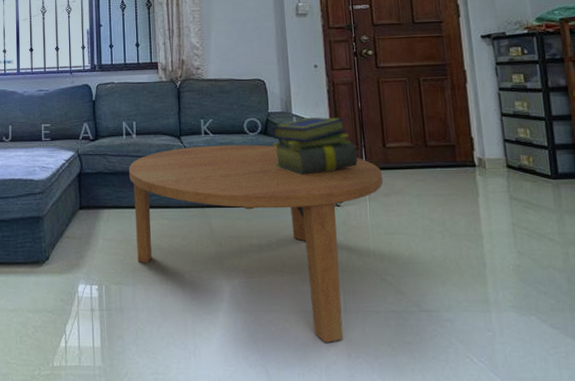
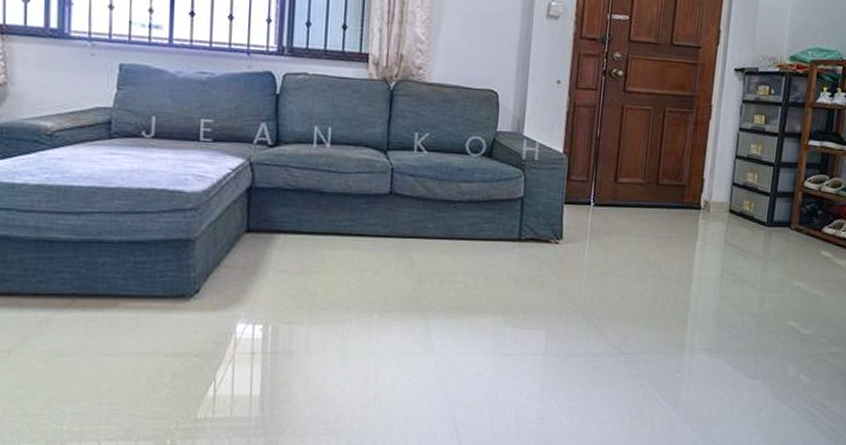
coffee table: present [129,144,384,342] -> none [316,164,609,386]
stack of books: present [271,116,358,175] -> none [495,140,587,207]

